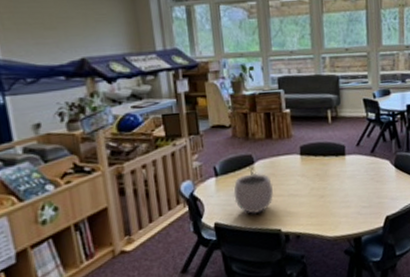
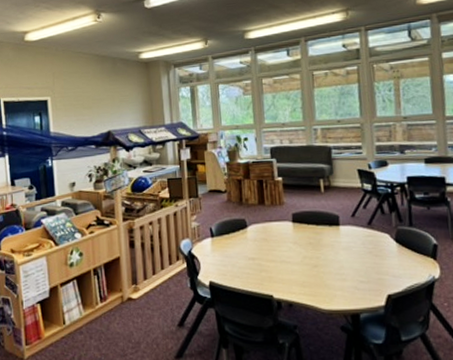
plant pot: present [233,166,273,215] -> none [227,230,266,278]

